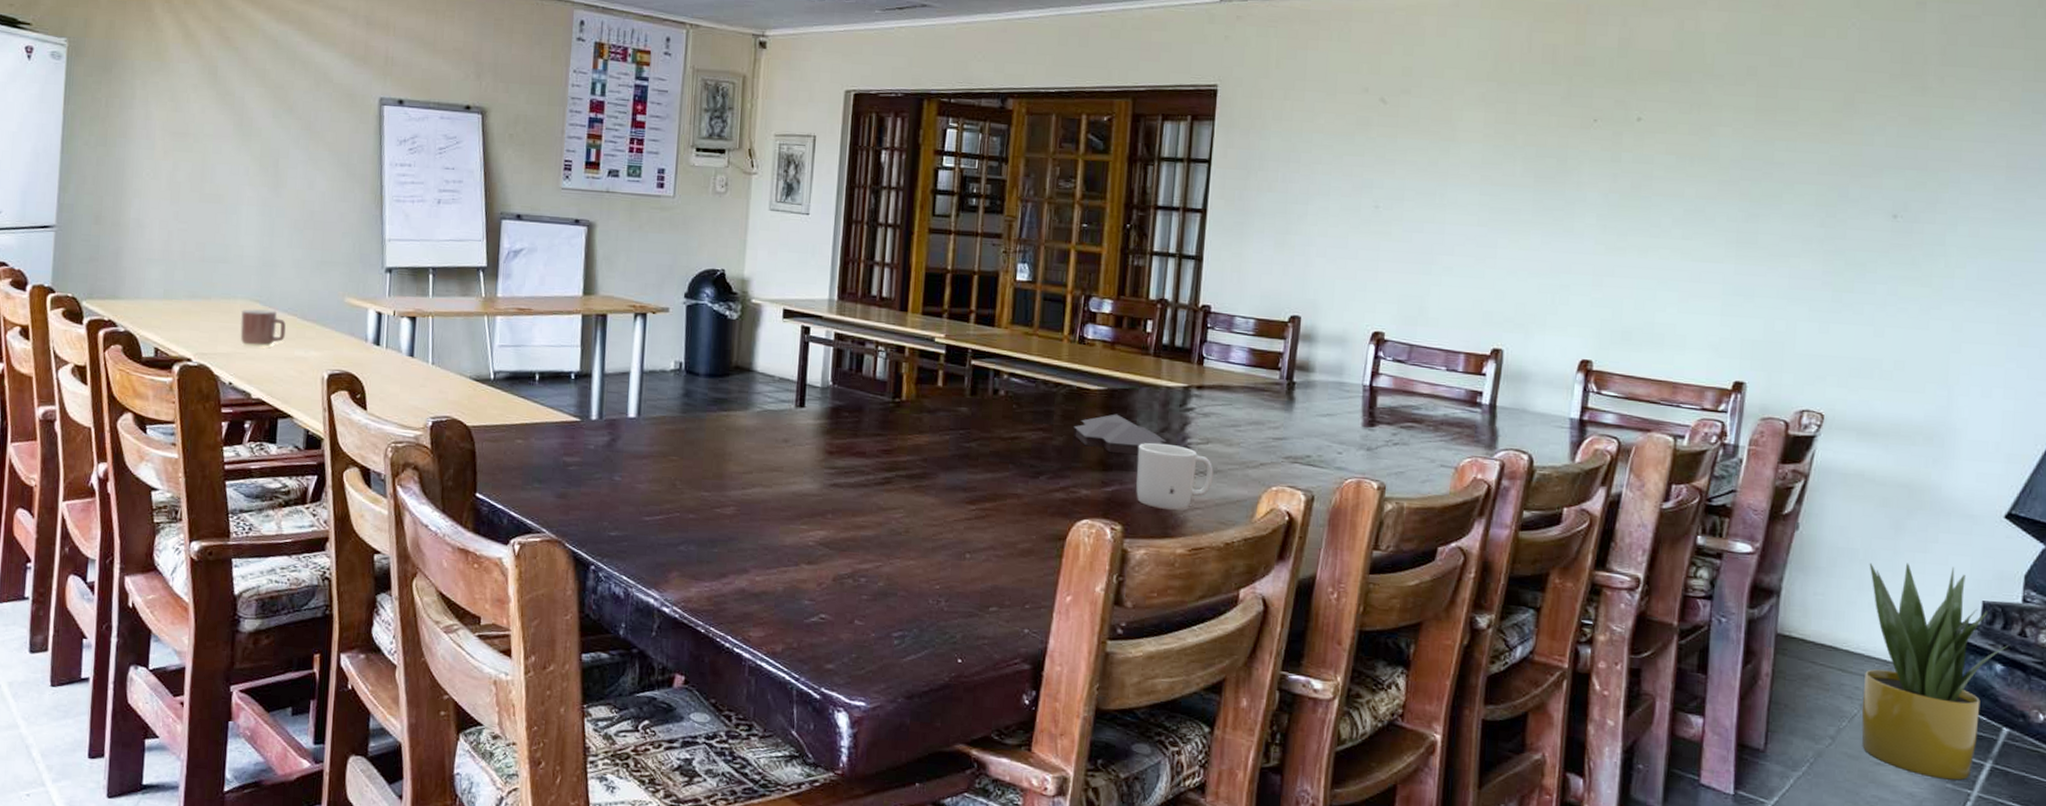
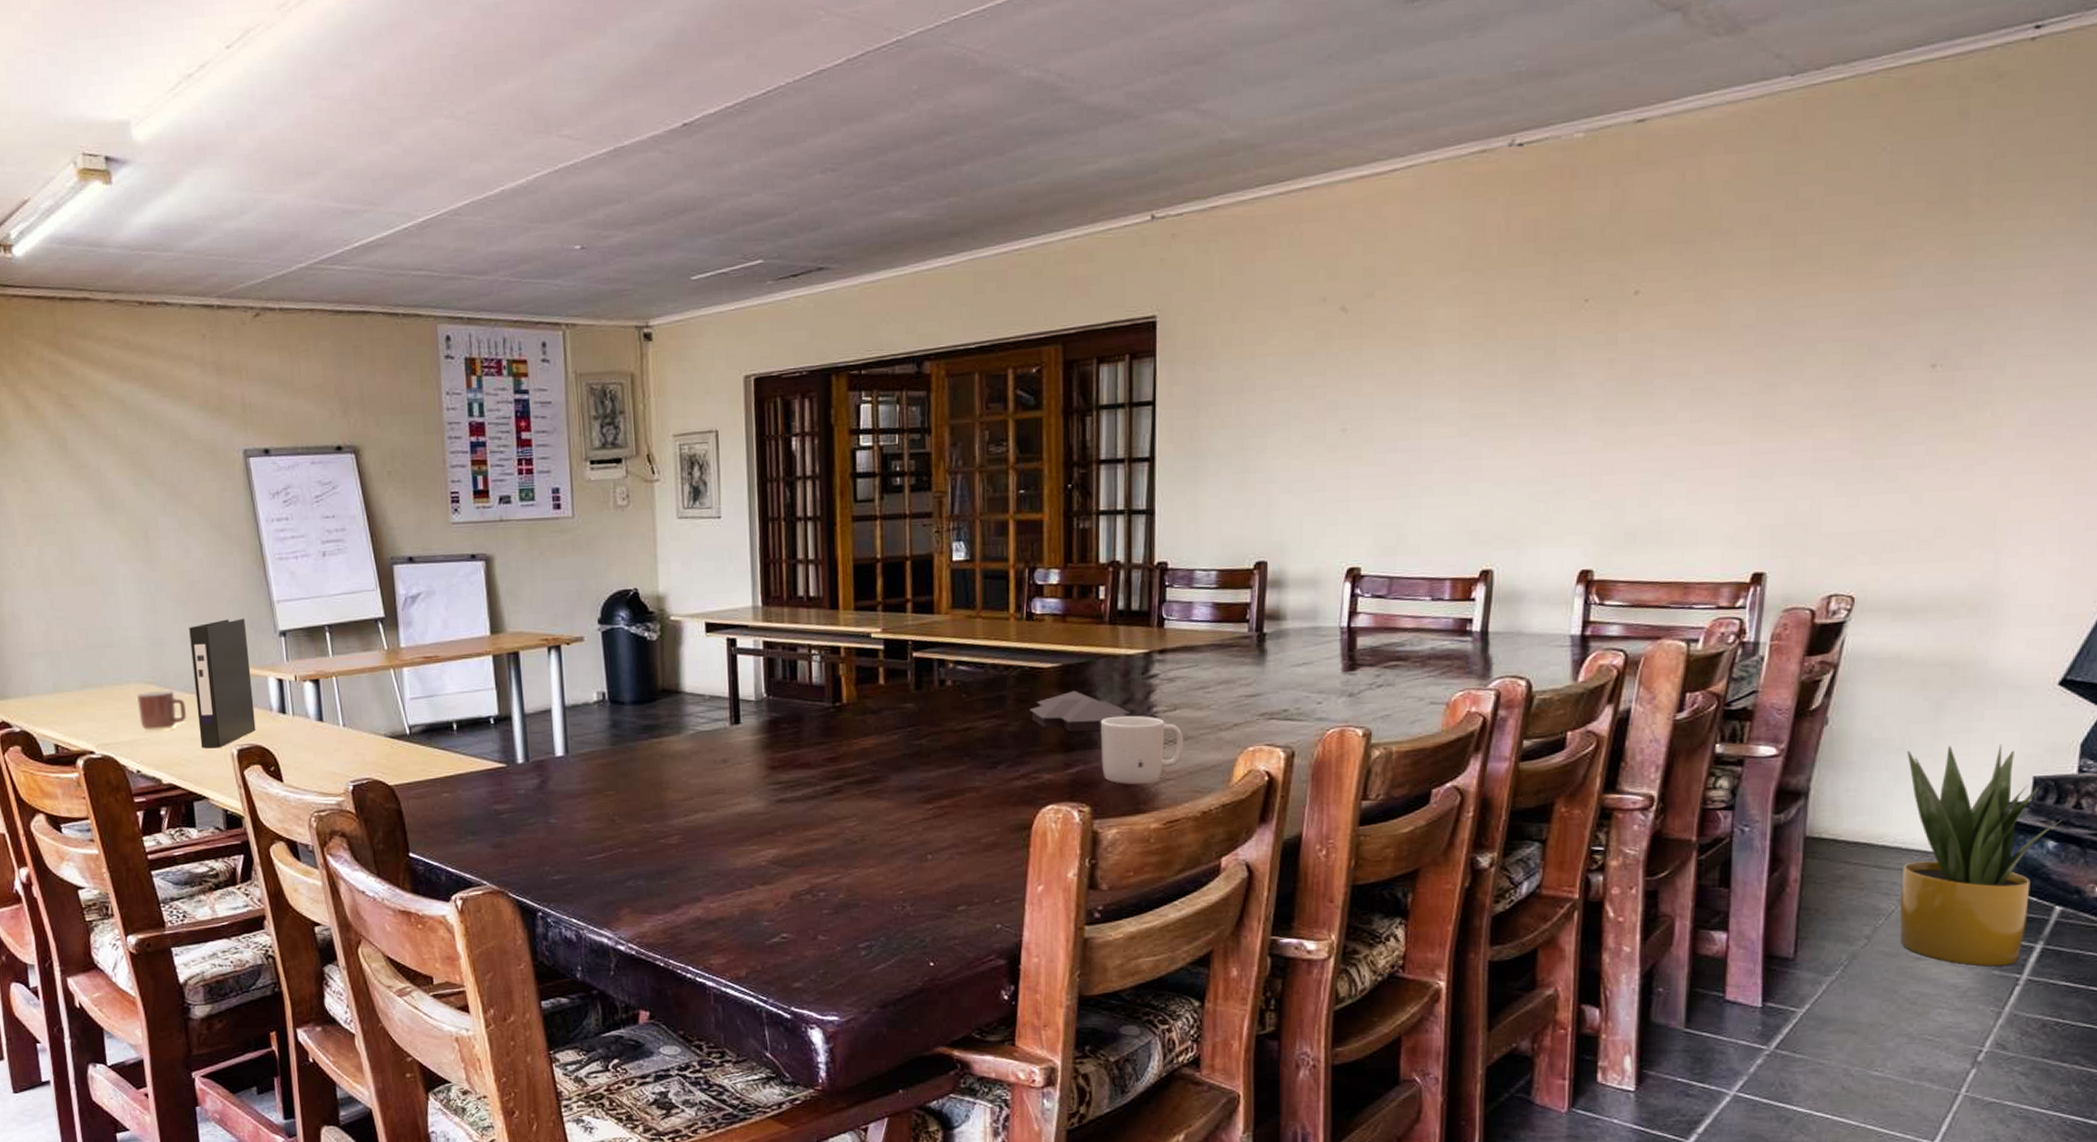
binder: none [294,250,355,371] -> present [189,618,256,749]

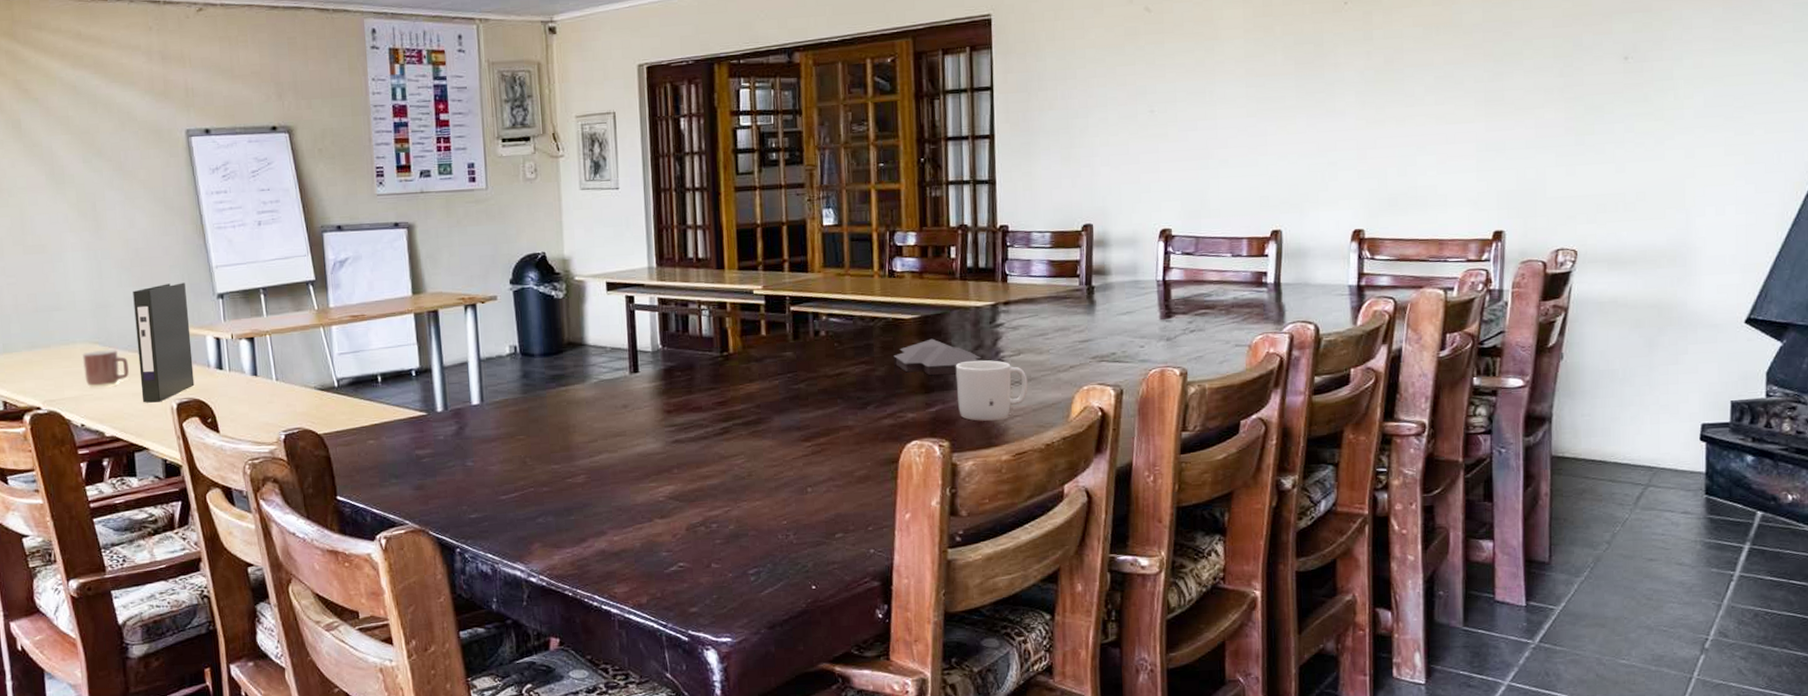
planter: present [1899,743,2063,967] -> none [1628,373,1757,565]

